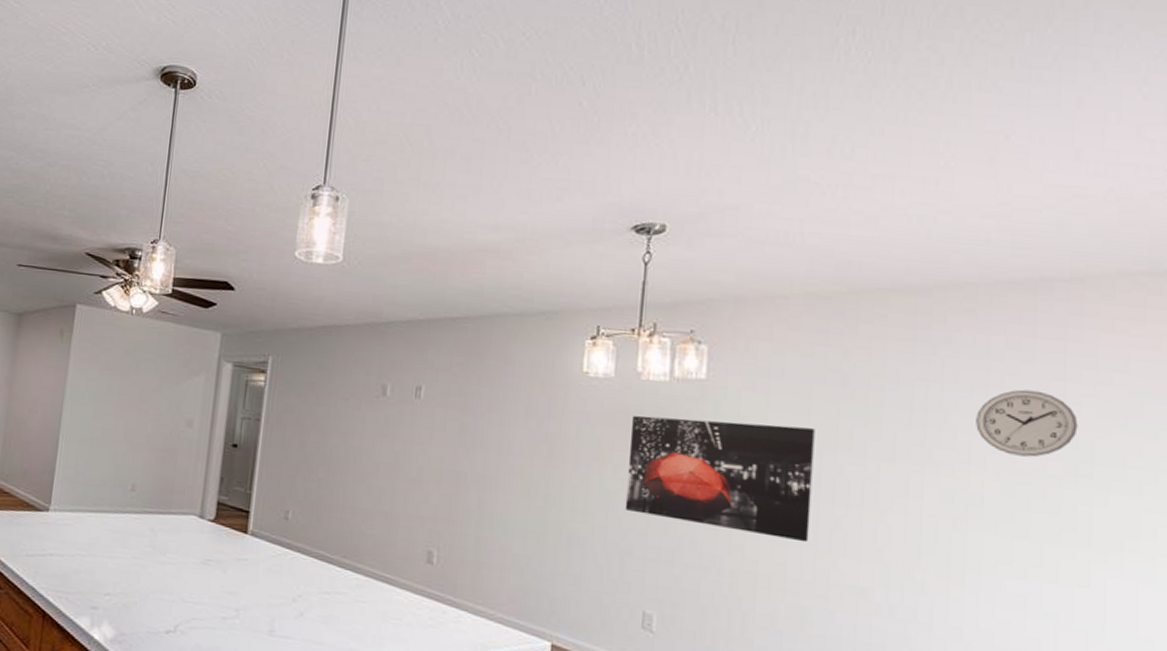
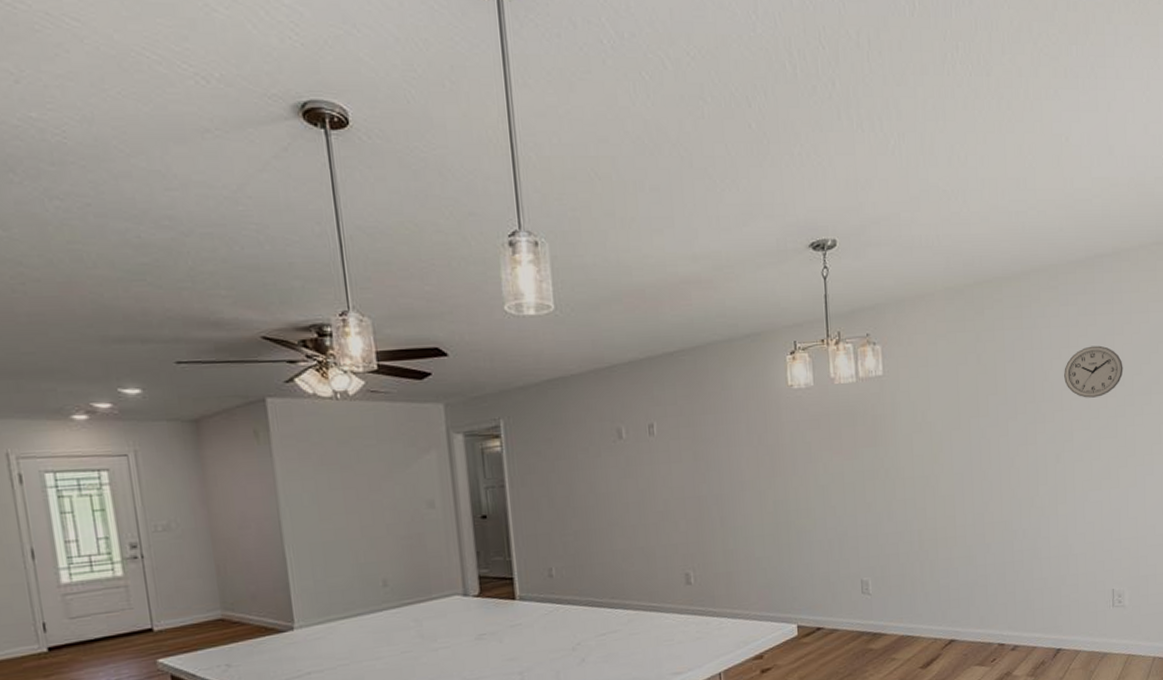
wall art: present [624,415,815,543] -> none [832,403,968,500]

